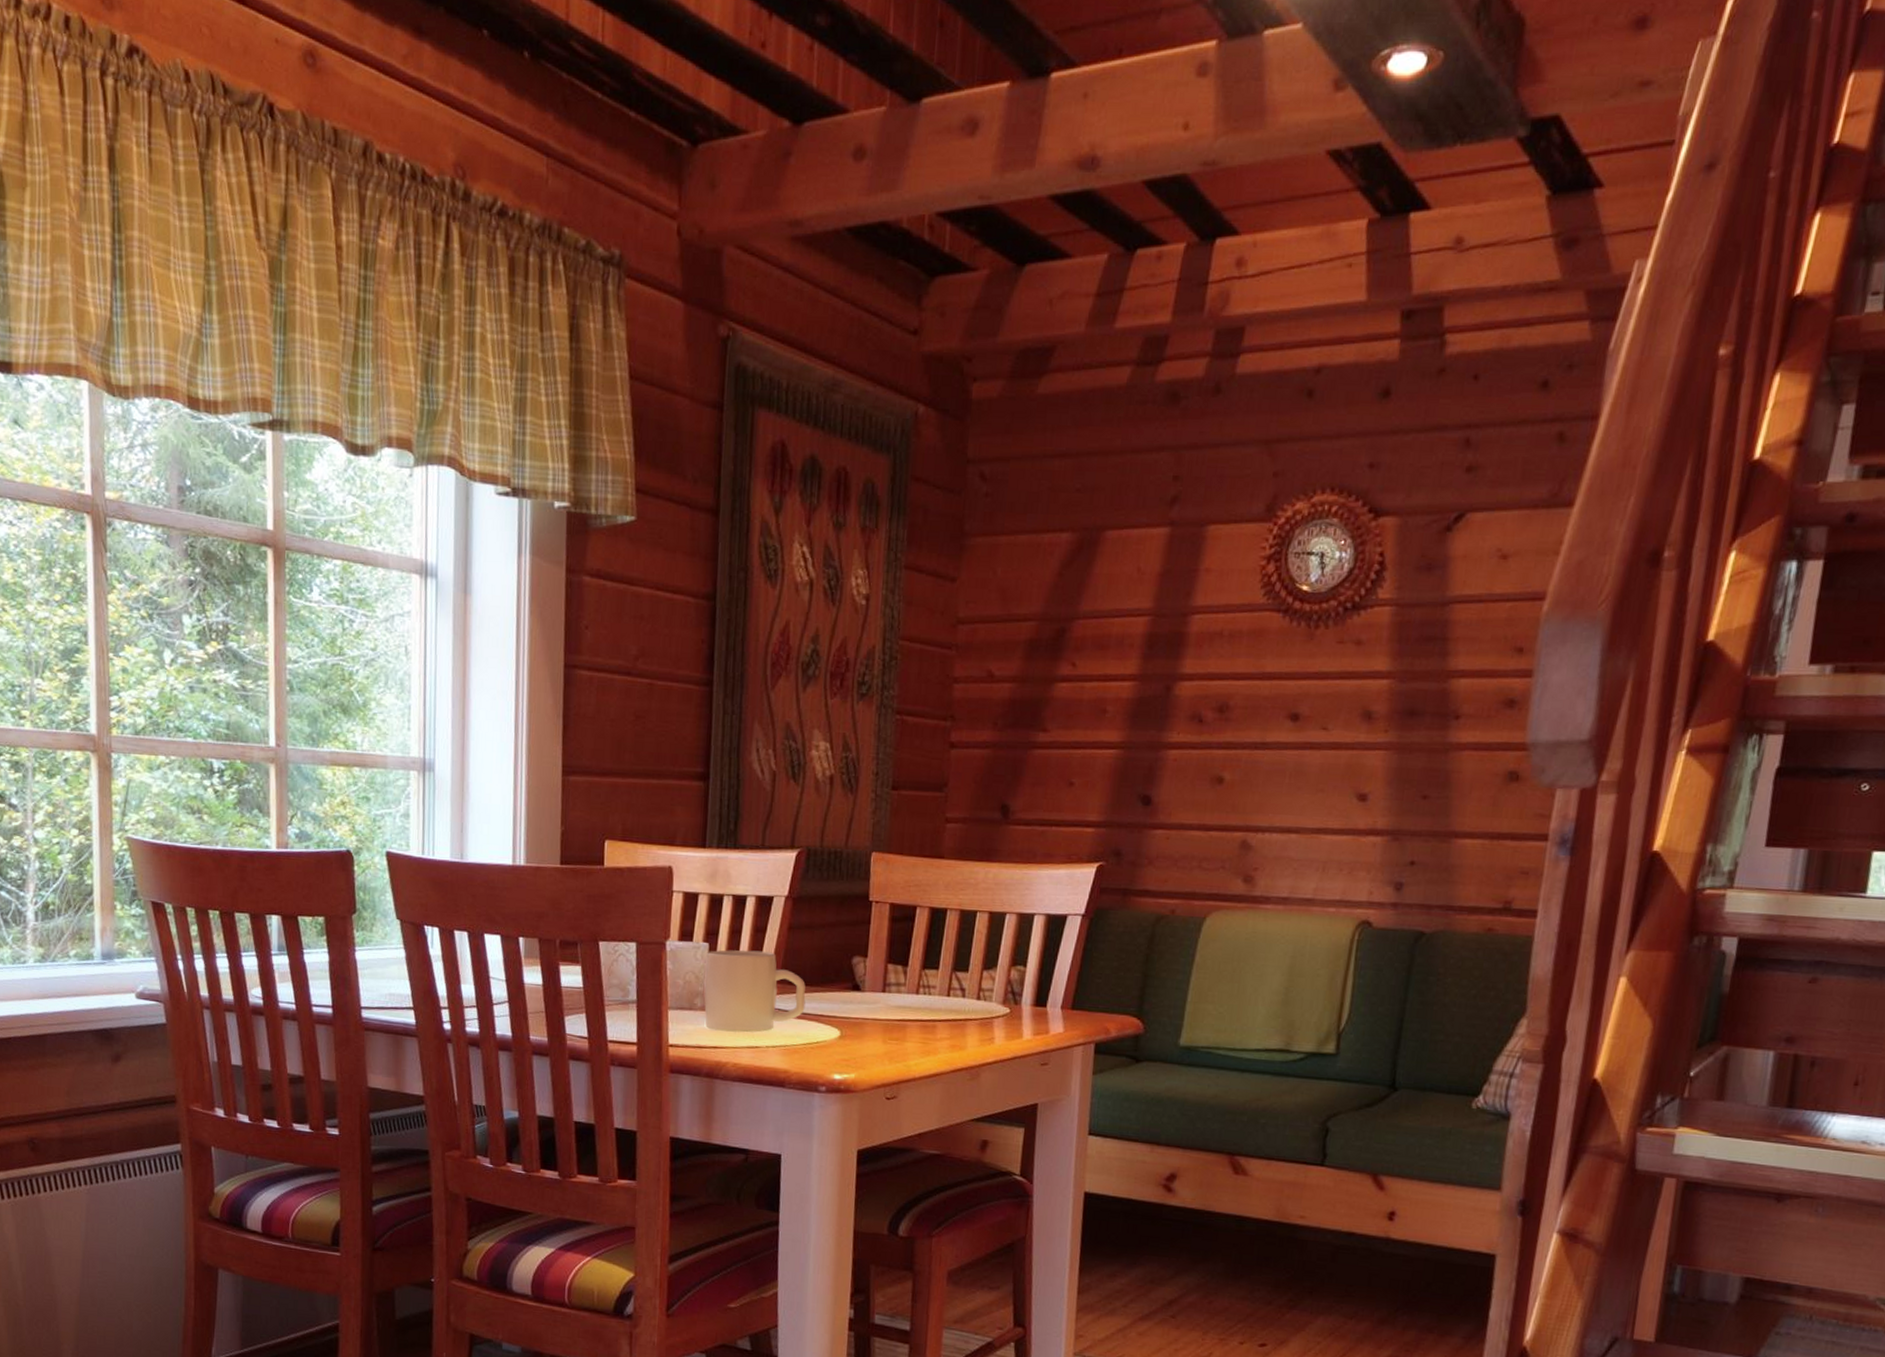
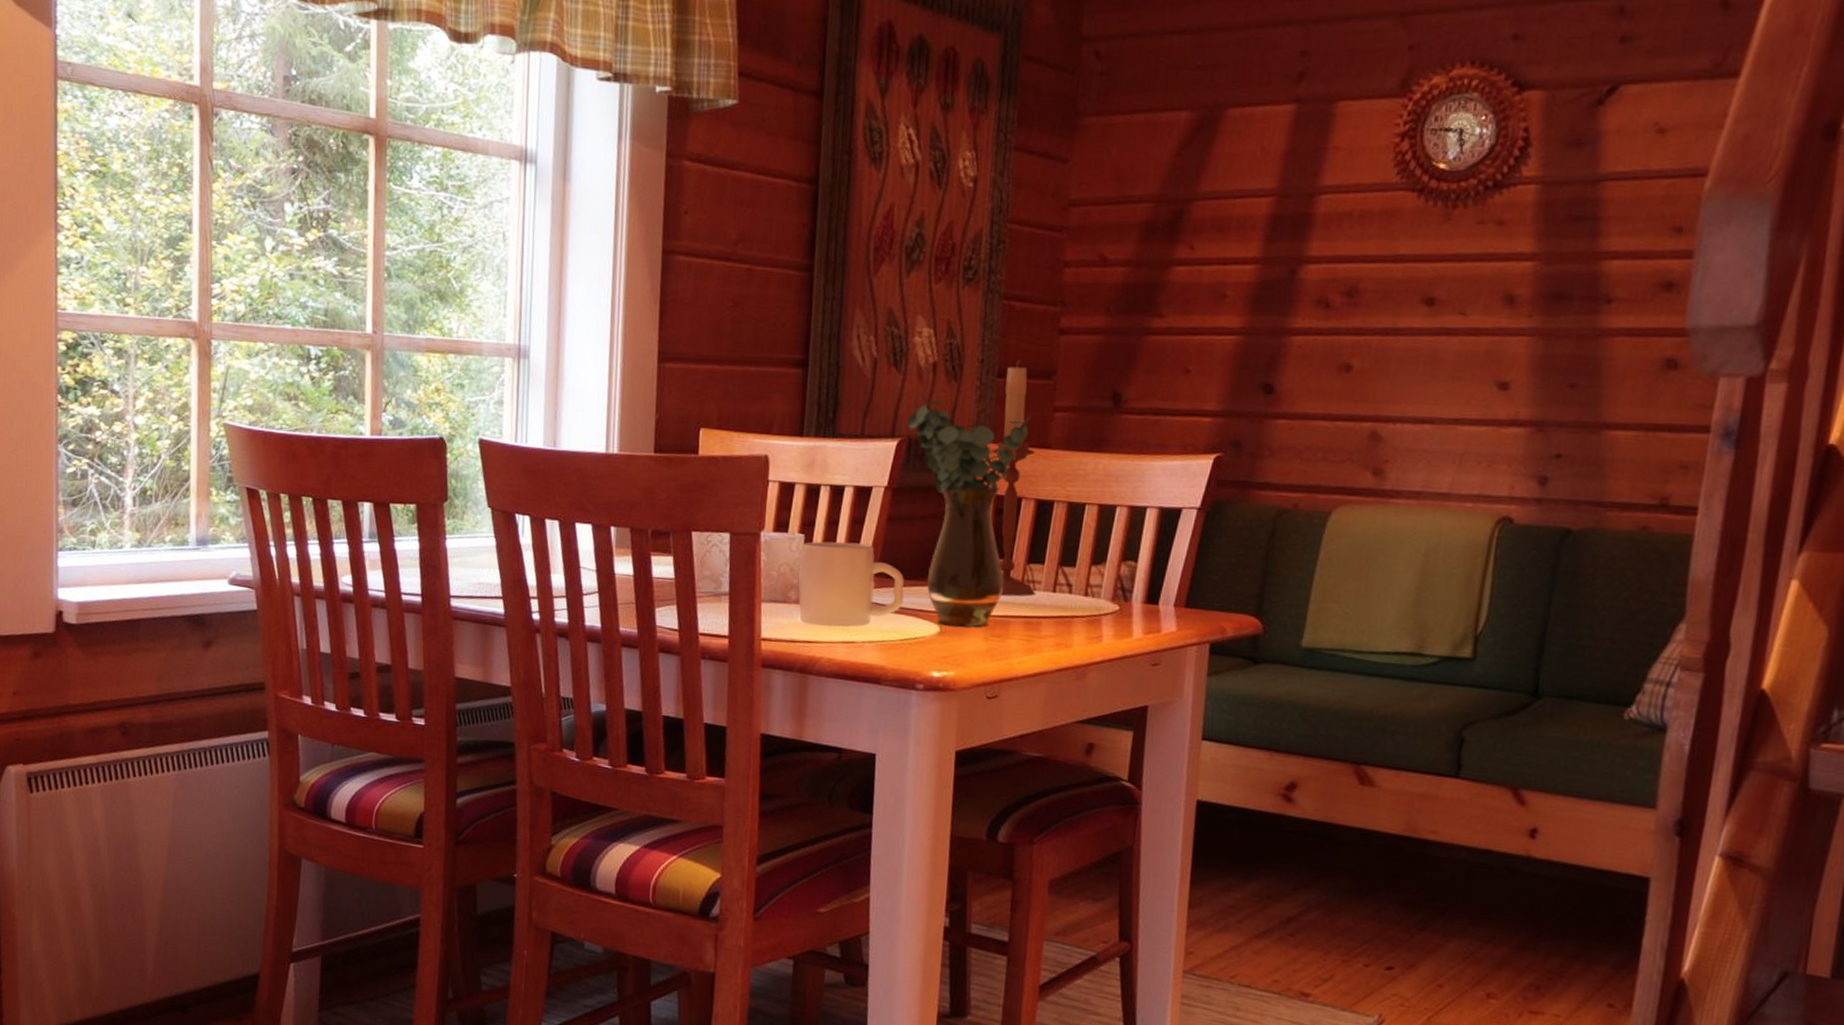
vase: none [805,804,925,1031] -> present [906,392,1032,628]
candlestick: none [887,773,931,1002] -> present [991,360,1036,597]

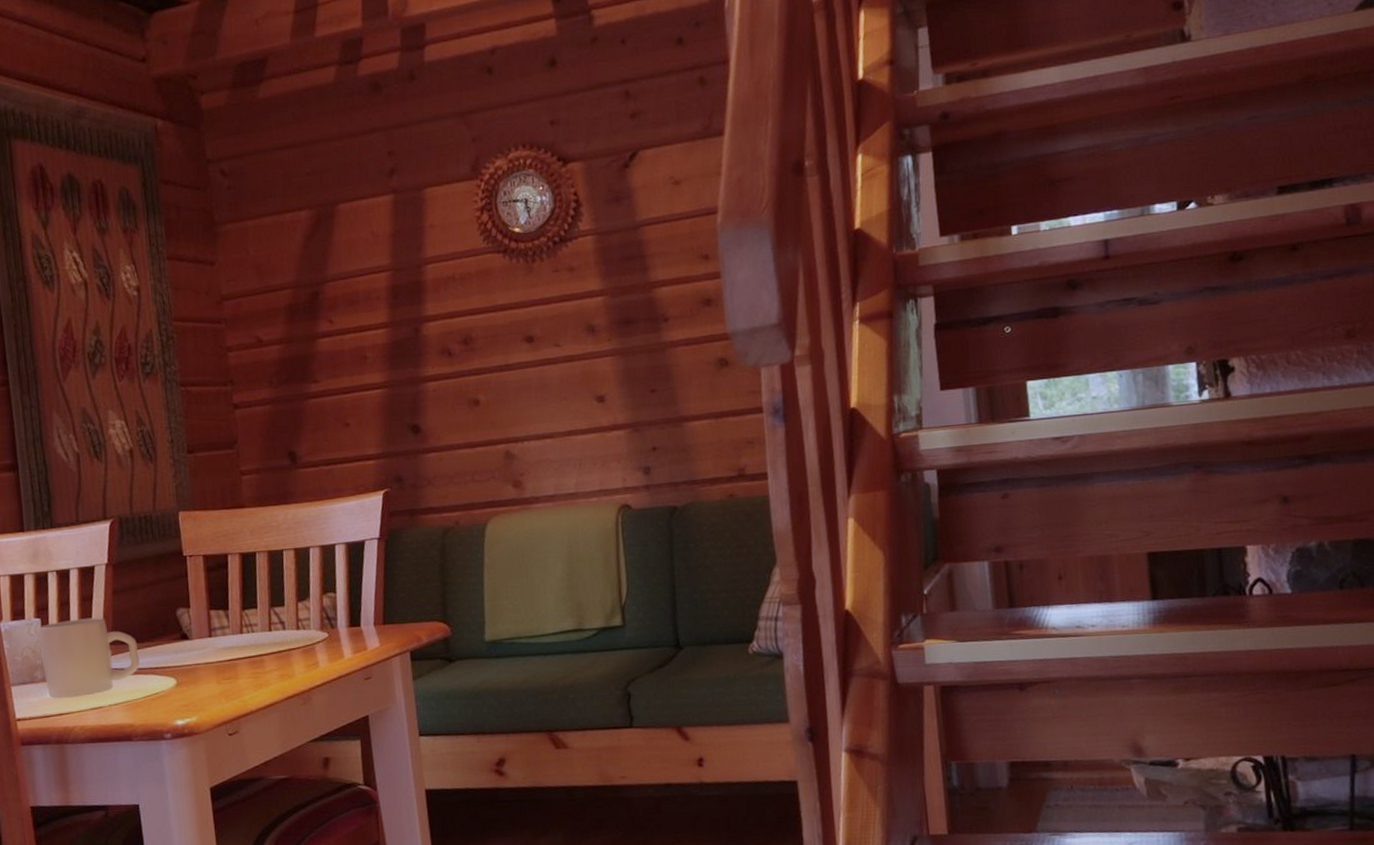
vase: present [906,392,1032,628] -> none [115,476,226,677]
candlestick: present [991,360,1036,597] -> none [193,436,255,642]

